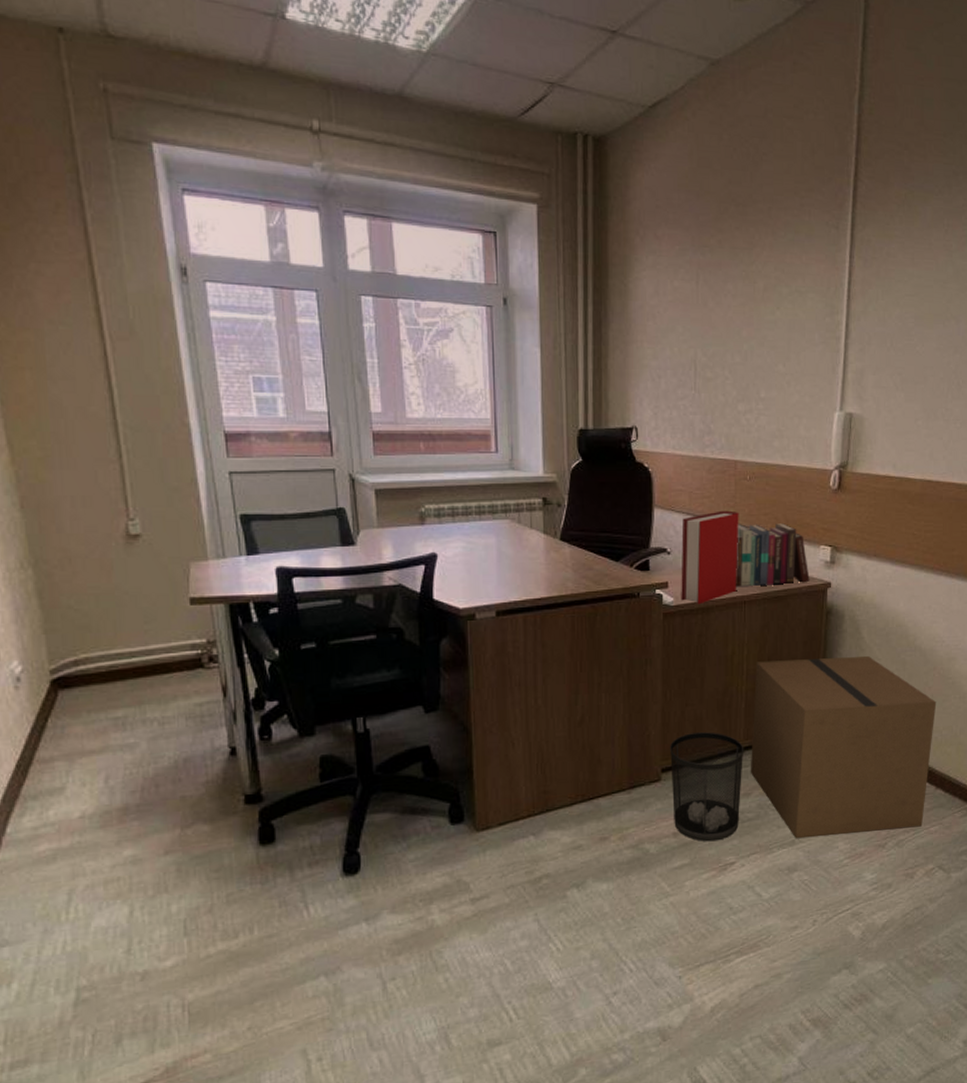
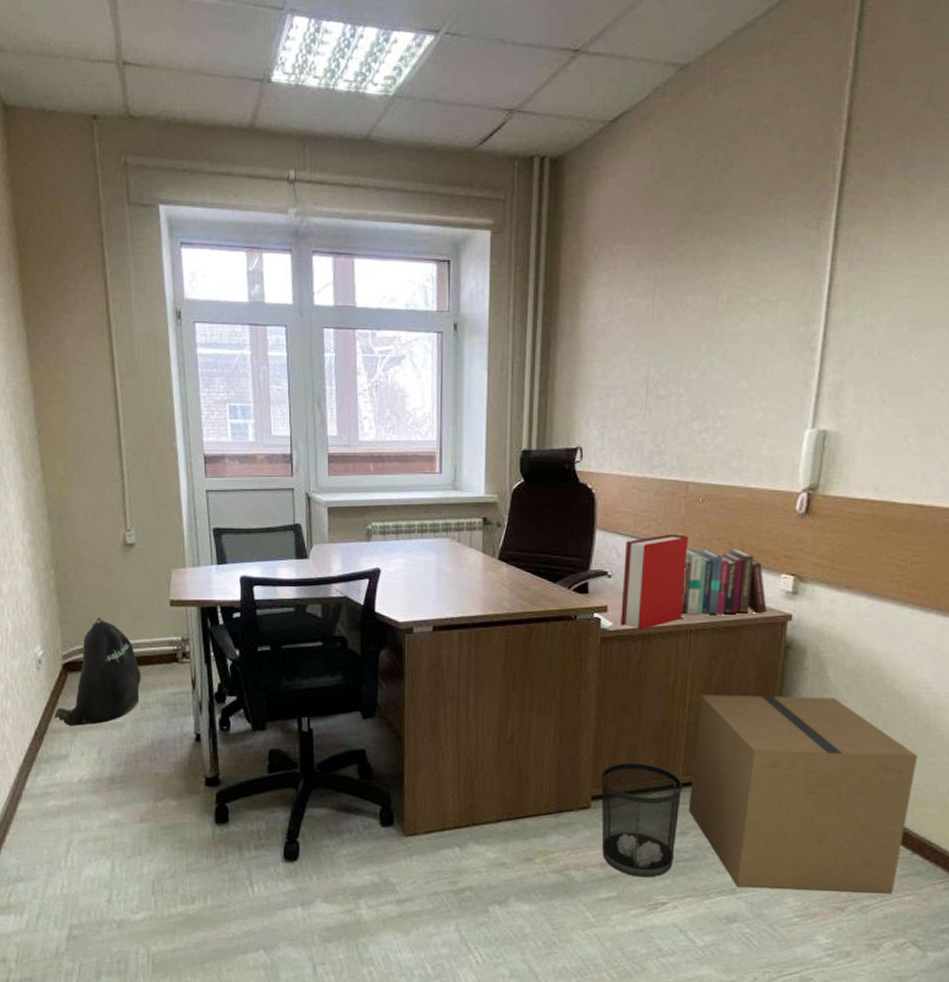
backpack: none [41,622,157,754] -> present [53,617,141,727]

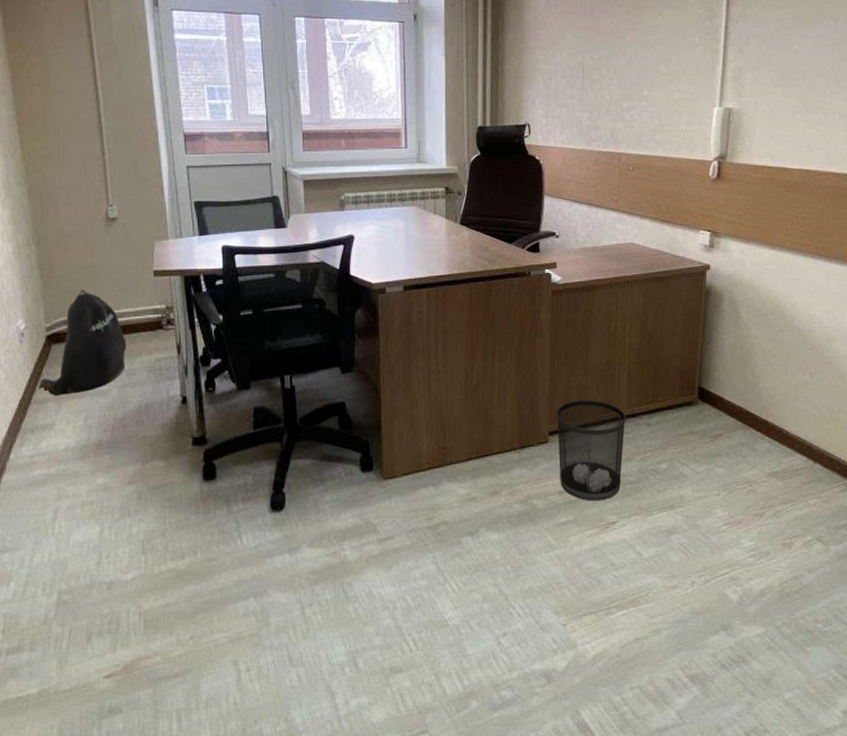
book: present [620,534,689,631] -> none [568,198,623,284]
books: present [680,547,767,615] -> none [618,209,690,268]
cardboard box: present [688,694,918,894] -> none [631,335,815,504]

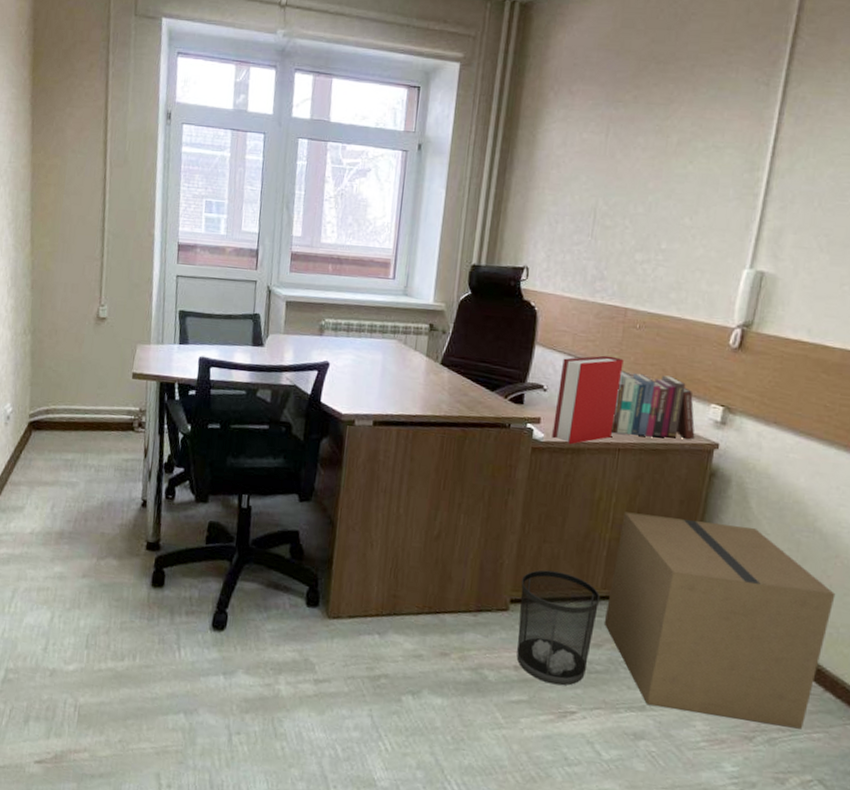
backpack: present [38,289,127,396] -> none [15,382,99,481]
book: none [568,198,623,284] -> present [552,355,624,445]
books: none [618,209,690,268] -> present [610,369,695,440]
cardboard box: none [631,335,815,504] -> present [603,512,836,729]

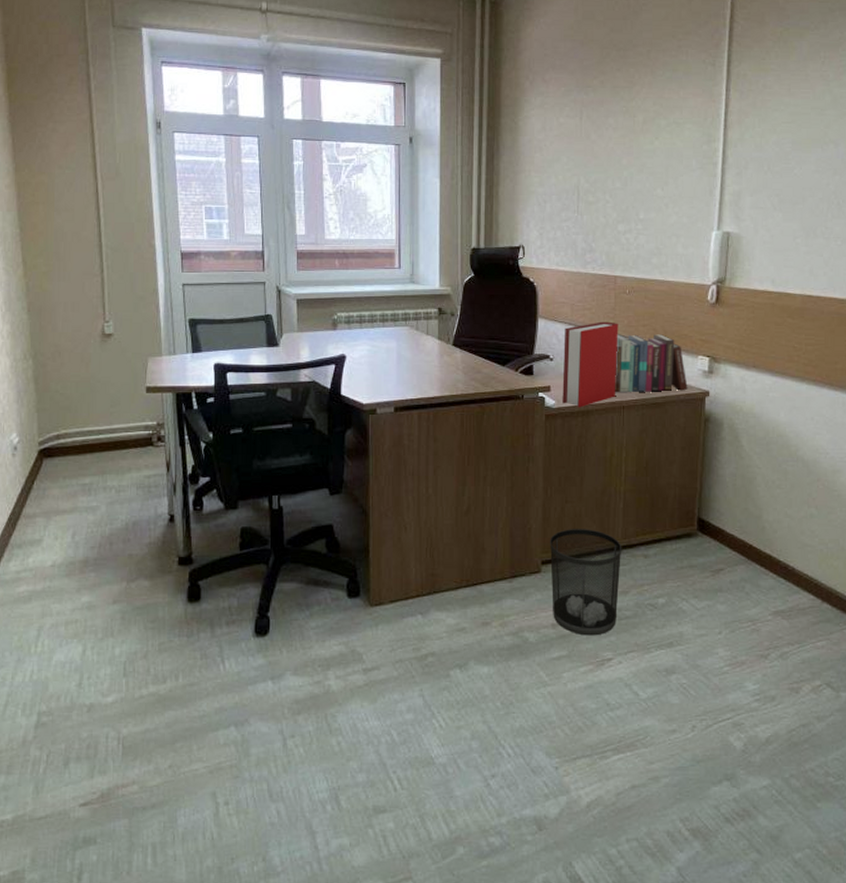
cardboard box: present [603,512,836,729] -> none [628,464,821,641]

